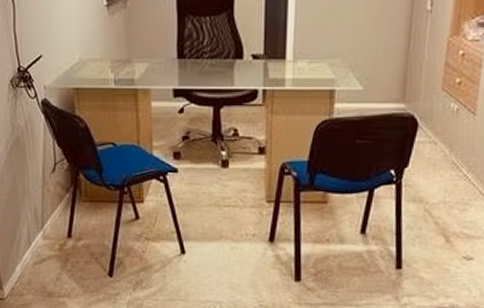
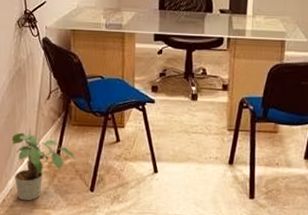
potted plant: none [15,211,89,289] -> present [11,132,75,201]

